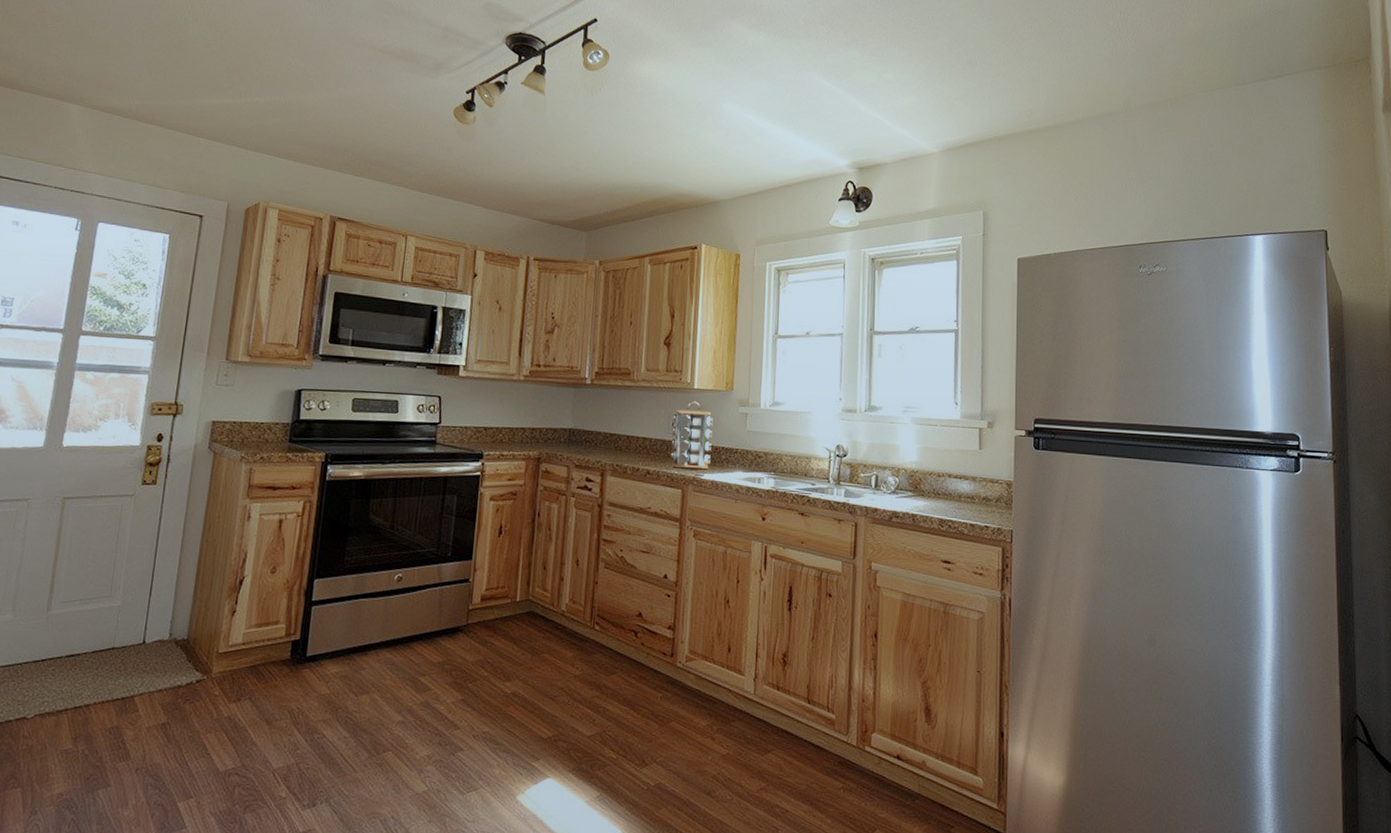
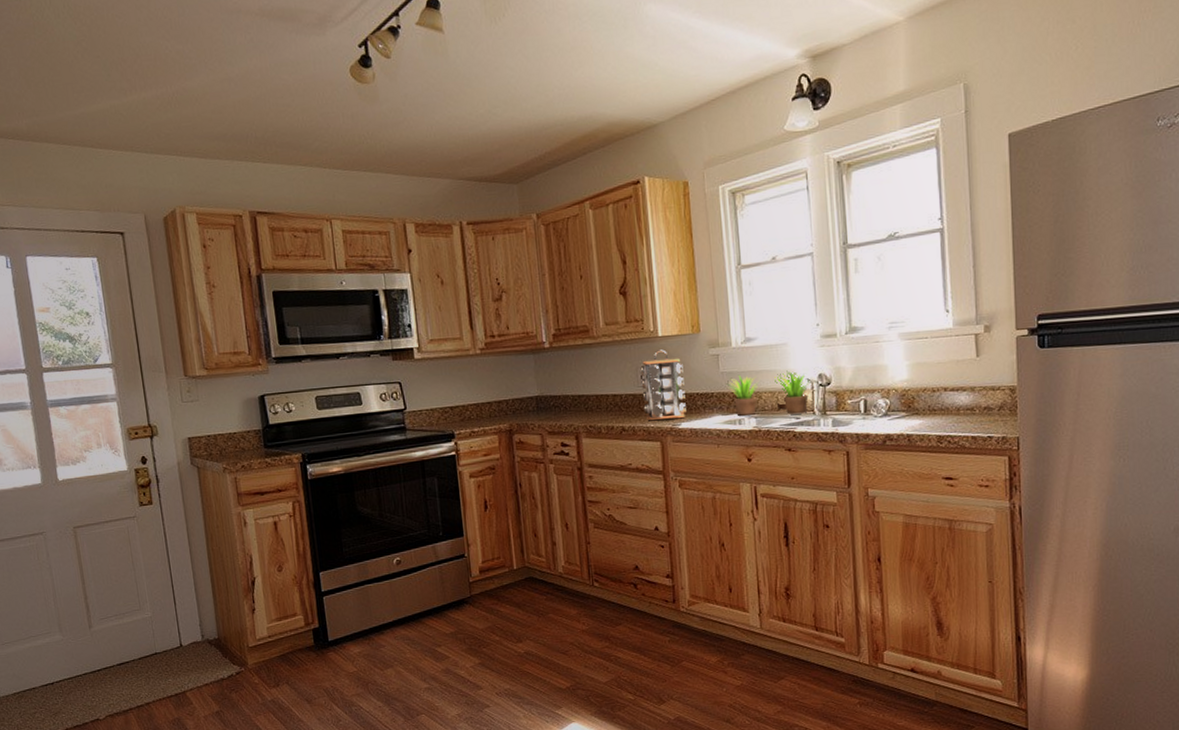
plant: none [753,435,827,481] -> present [729,372,809,416]

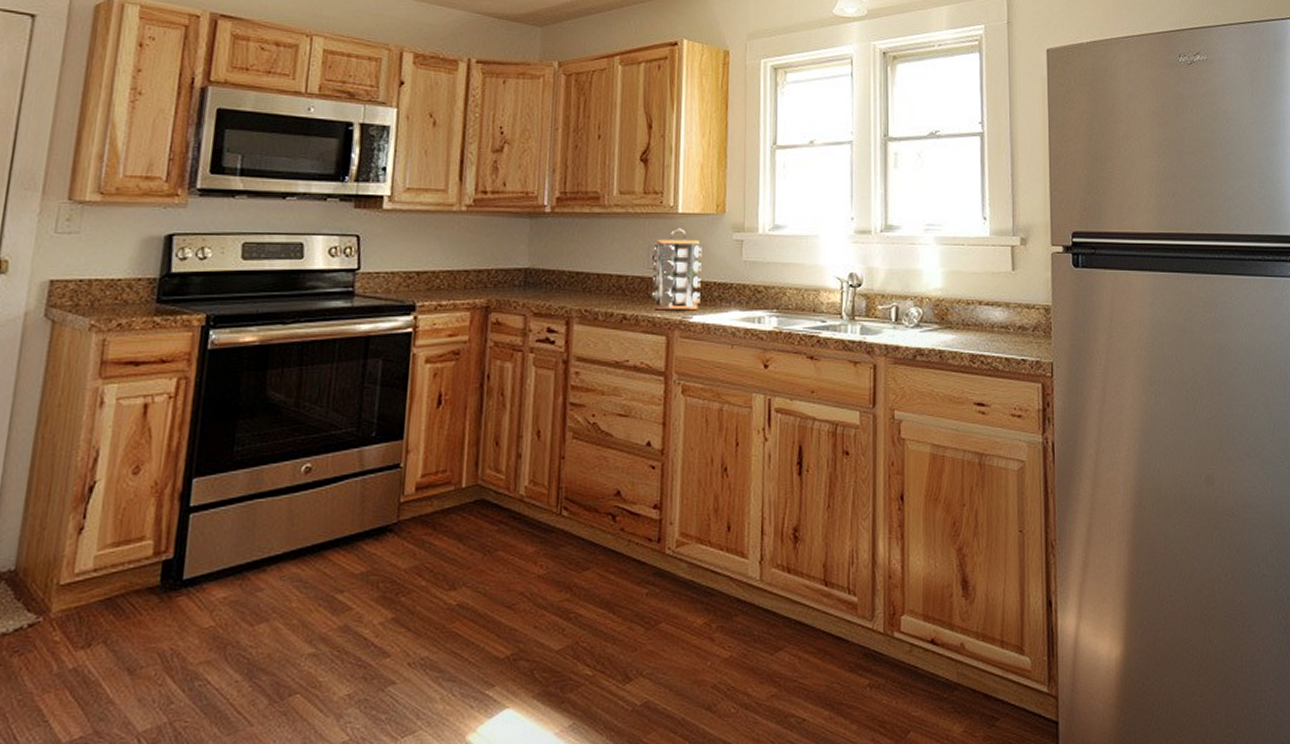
plant: present [729,372,809,416] -> none [751,265,839,317]

